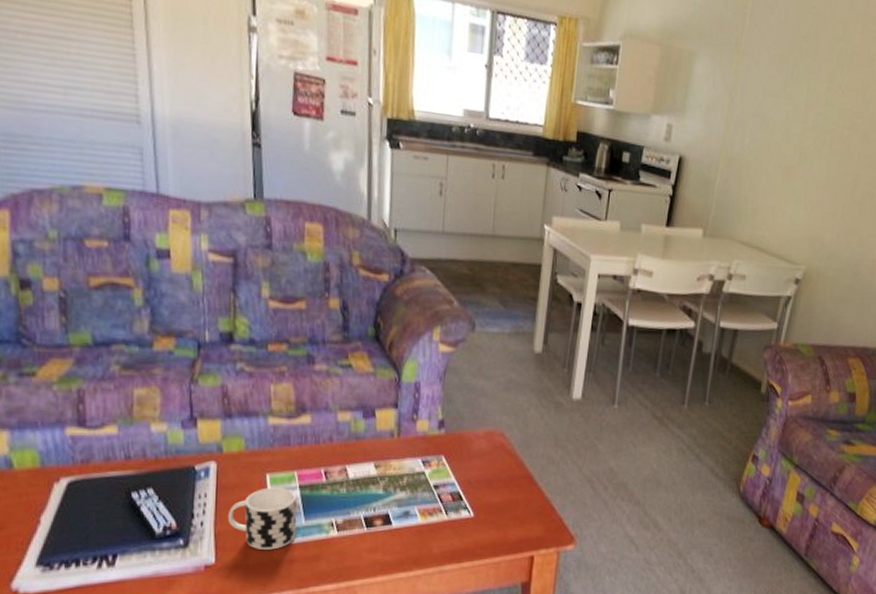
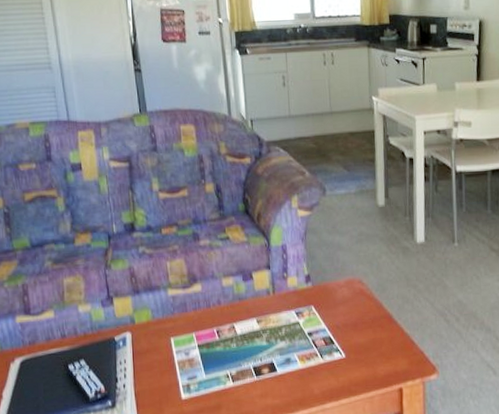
cup: present [227,487,297,550] -> none [143,348,200,404]

